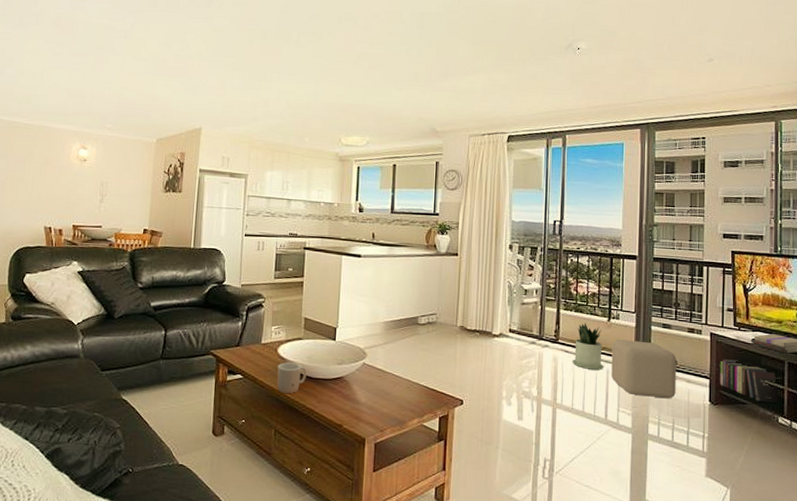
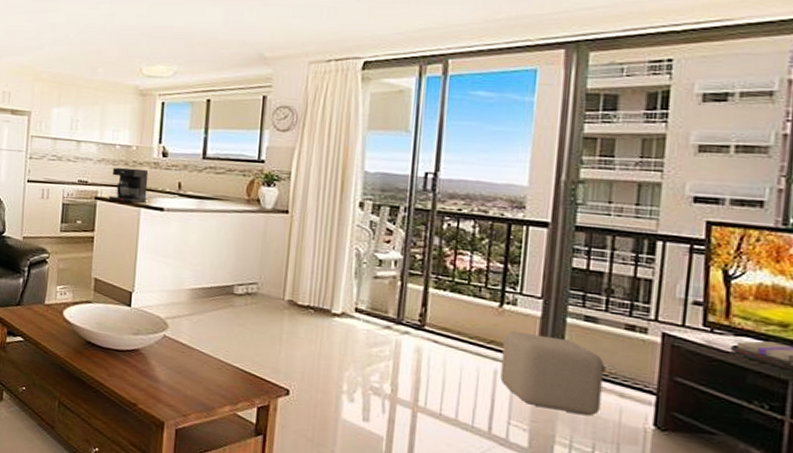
mug: present [277,362,307,393] -> none [61,327,96,363]
coffee maker: none [315,221,348,252] -> present [108,167,149,204]
planter: present [572,323,604,370] -> none [443,307,491,369]
books: present [719,359,780,403] -> none [673,370,776,439]

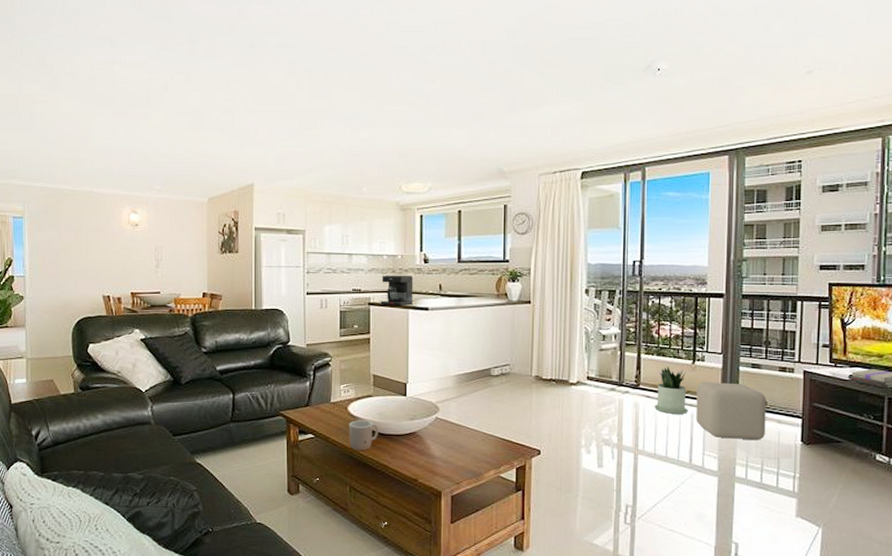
mug: none [61,327,96,363] -> present [349,420,378,450]
planter: none [443,307,491,369] -> present [654,367,689,414]

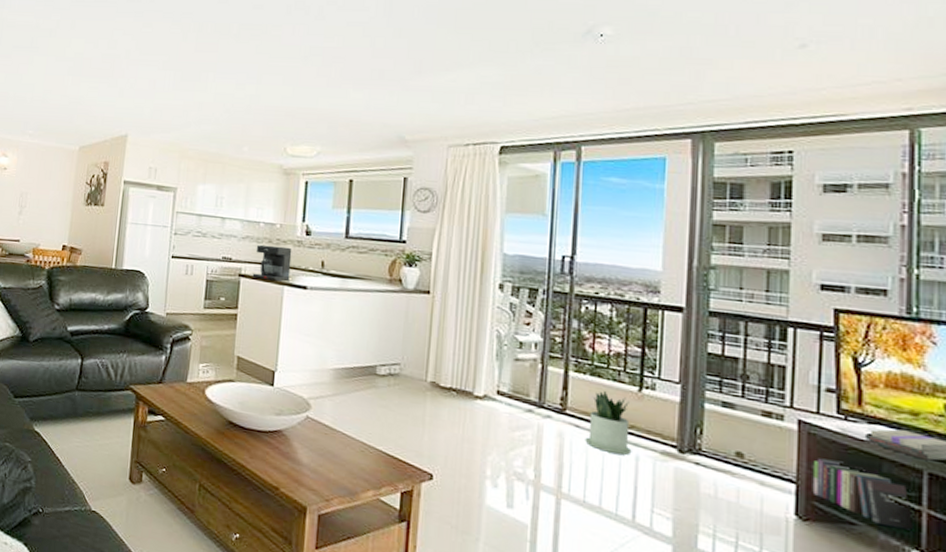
mug: present [349,420,378,450] -> none [203,406,238,444]
cube: present [696,382,766,441] -> none [642,416,743,505]
books: none [812,397,878,440] -> present [812,458,914,530]

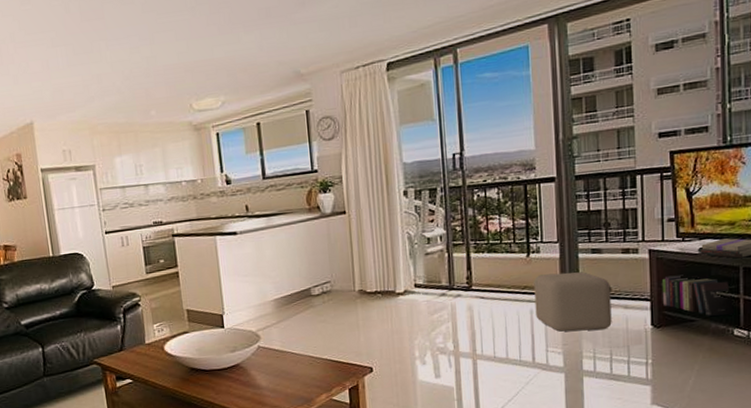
coffee maker: present [252,244,292,282] -> none [182,199,220,236]
planter: present [585,391,632,455] -> none [489,263,527,313]
cube: none [642,416,743,505] -> present [533,272,612,332]

